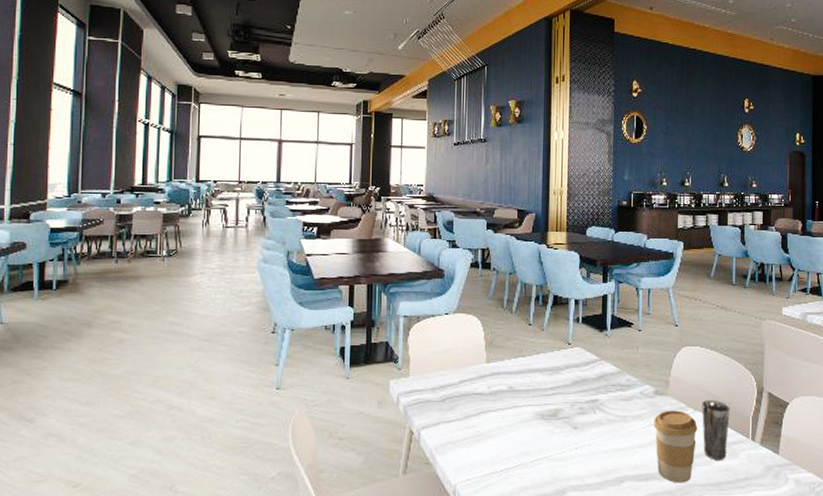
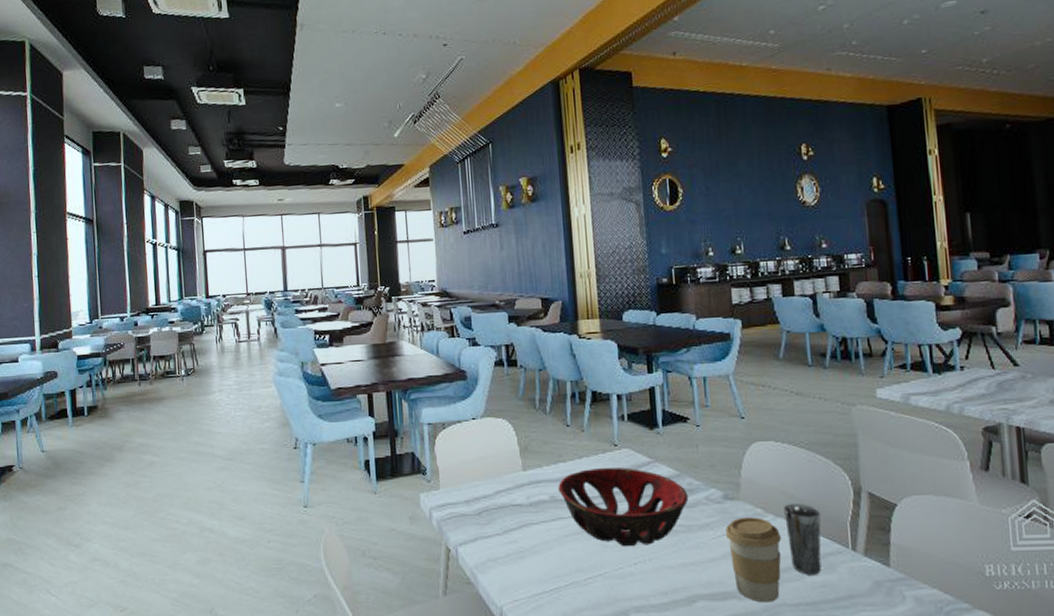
decorative bowl: none [516,363,626,434] -> present [558,467,689,547]

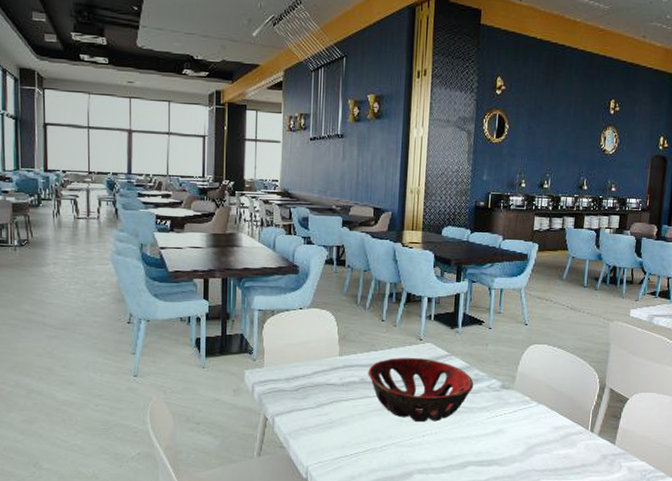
coffee cup: present [726,517,782,603] -> none [498,403,541,469]
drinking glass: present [784,503,822,575] -> none [544,394,572,449]

